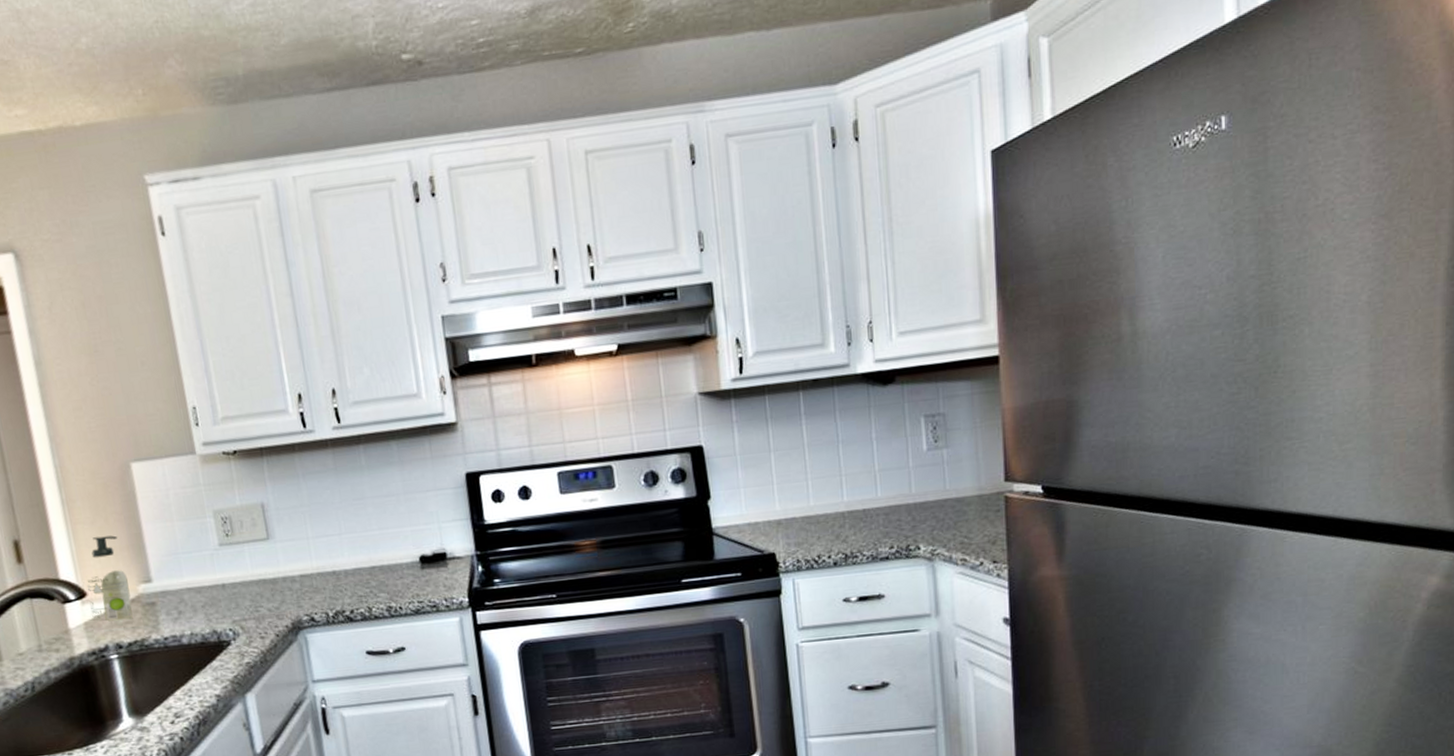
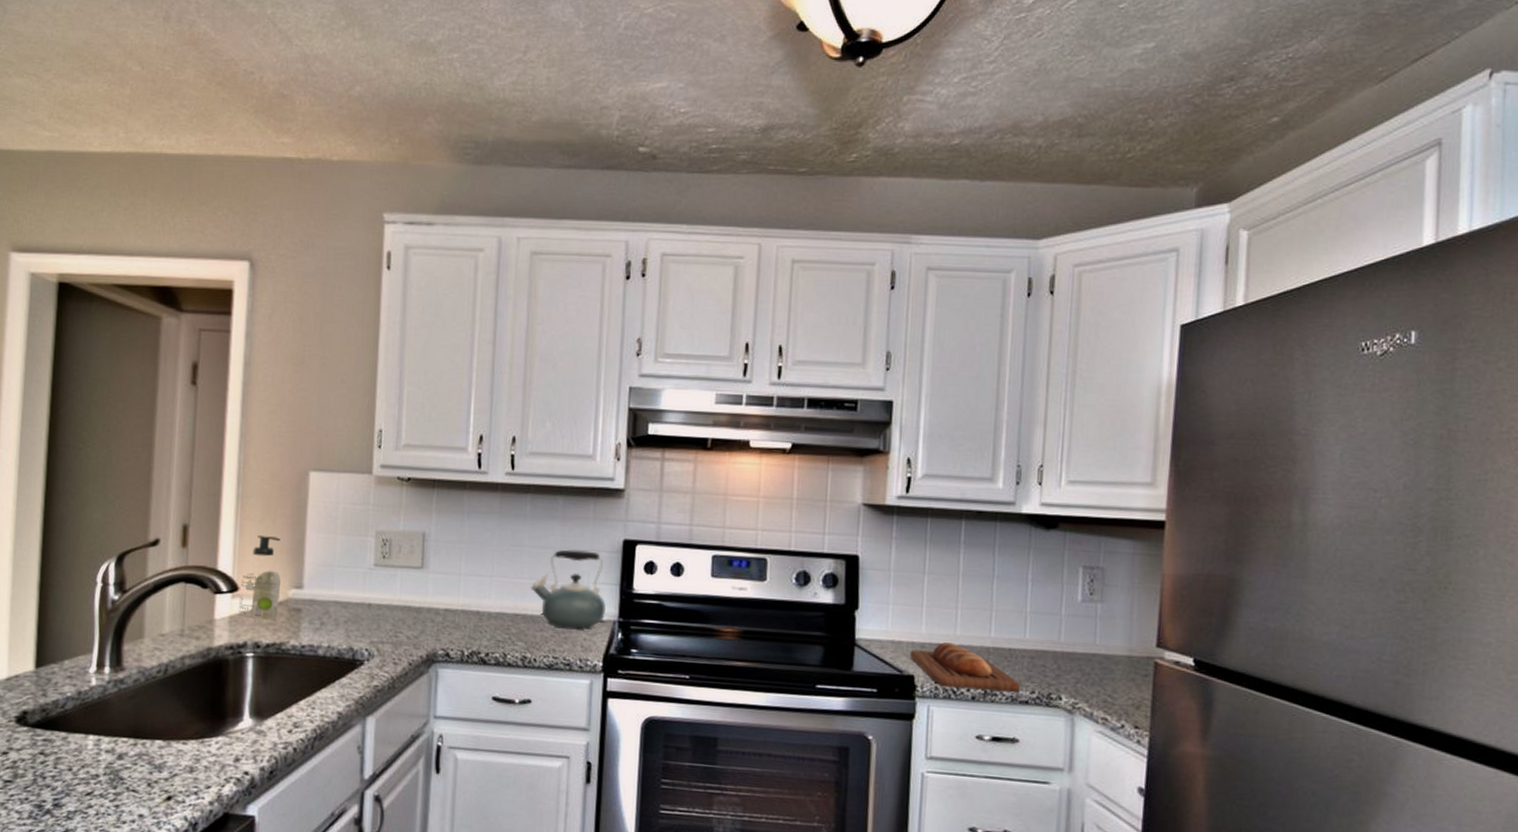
kettle: none [382,491,462,571] -> present [531,549,607,628]
bread loaf: none [767,514,880,559] -> present [909,642,1021,693]

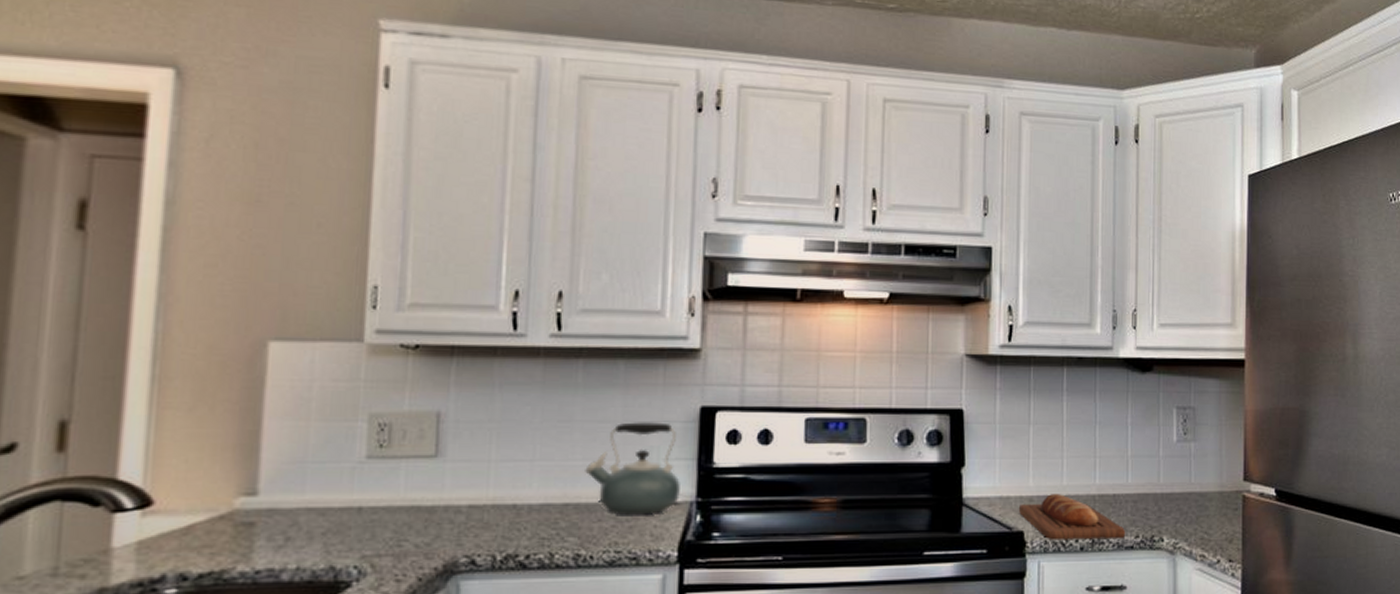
soap dispenser: present [238,535,281,623] -> none [152,429,224,544]

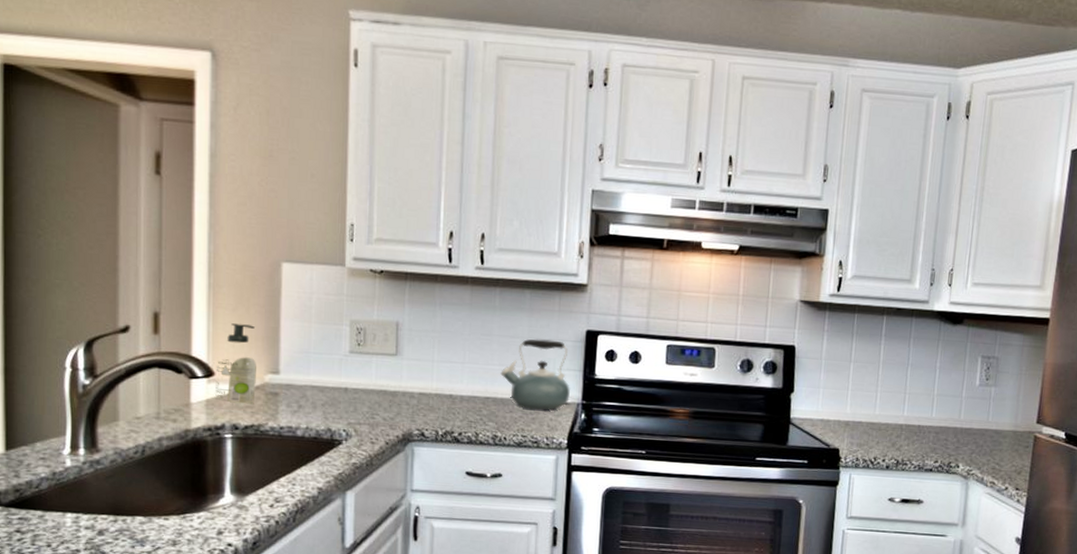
soap dispenser: none [152,429,224,544] -> present [215,323,256,406]
bread loaf: present [1018,494,1126,540] -> none [836,421,927,463]

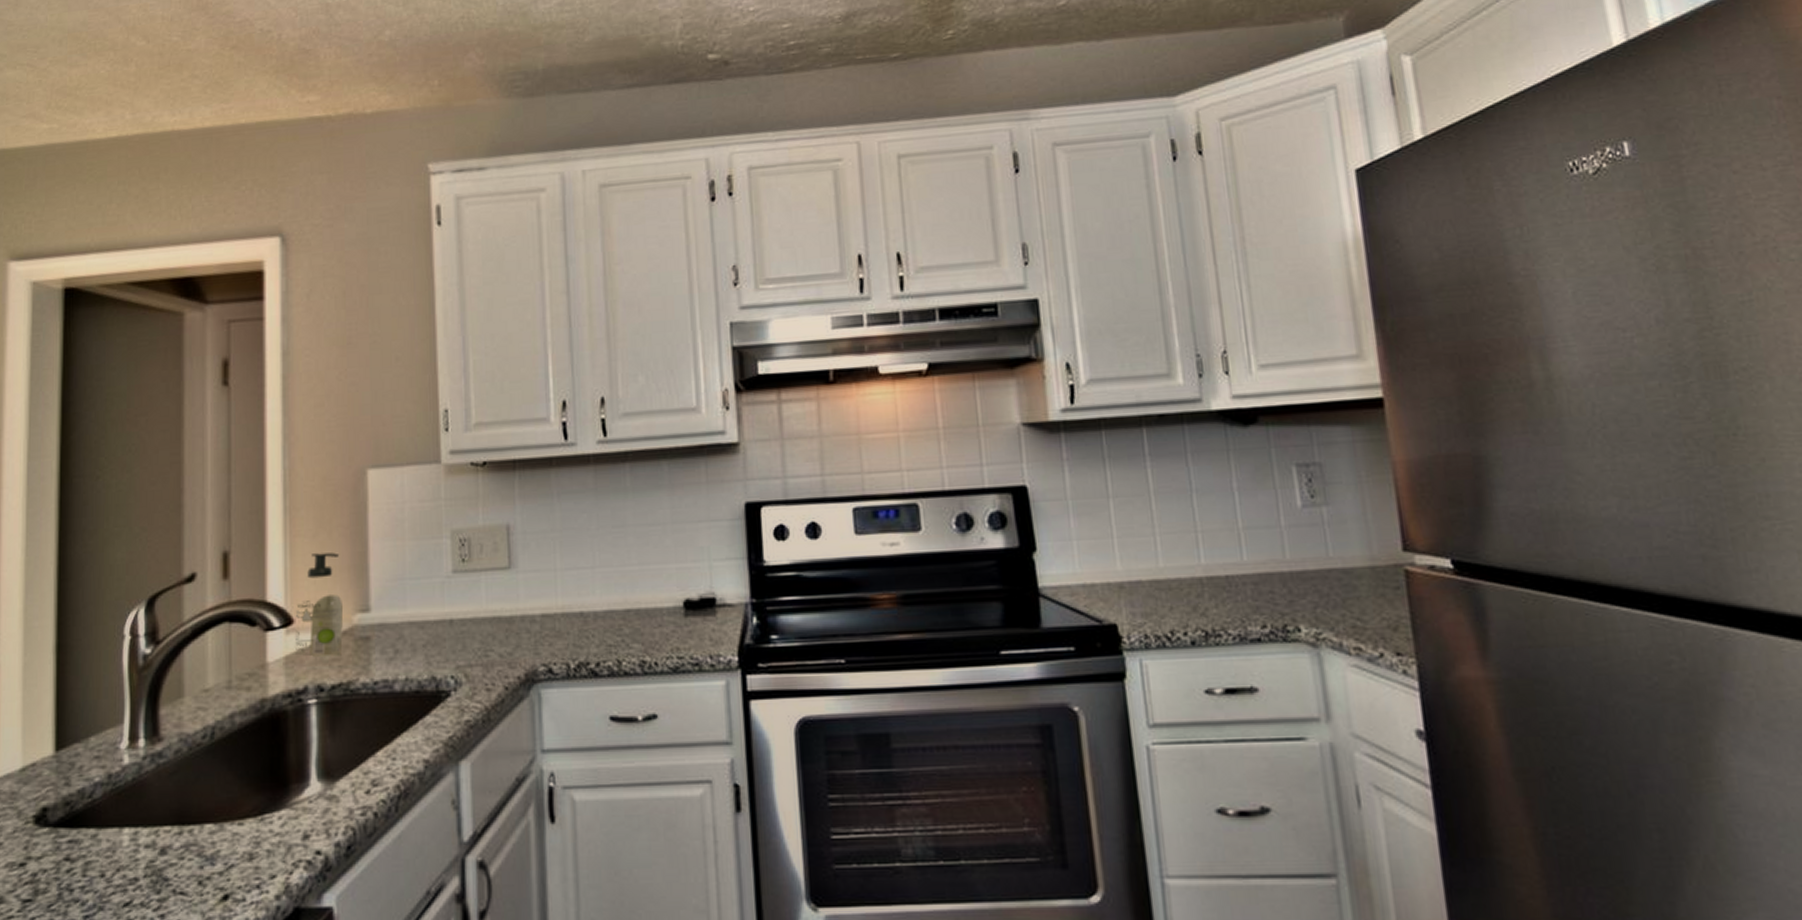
kettle: present [500,339,571,410] -> none [641,522,735,619]

